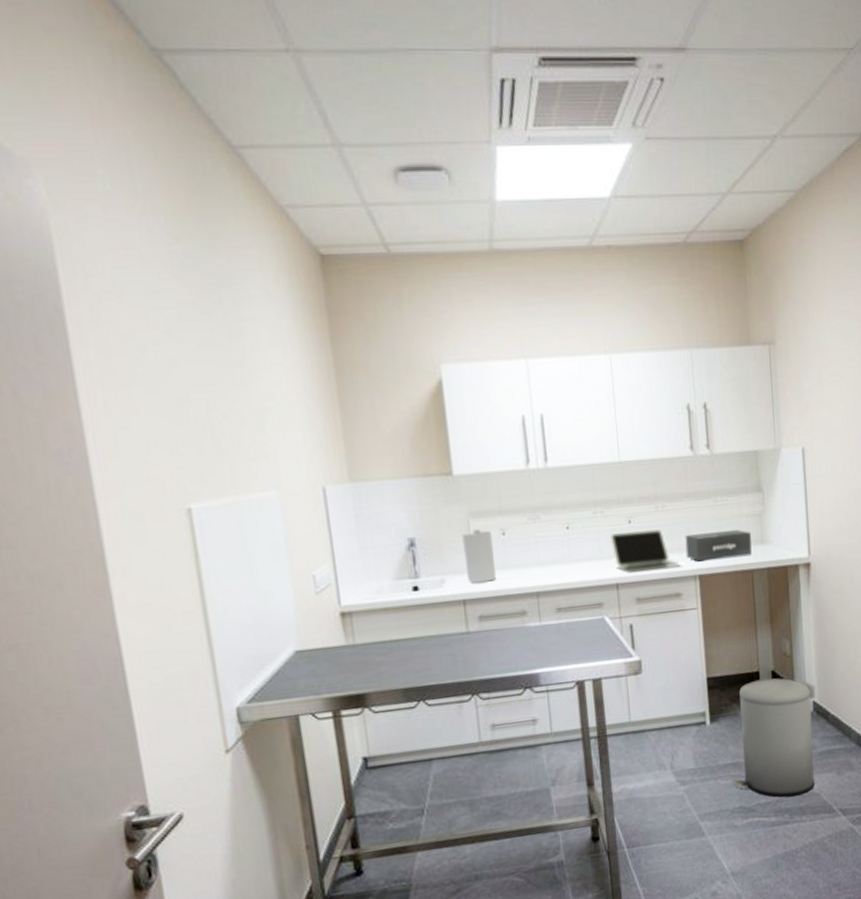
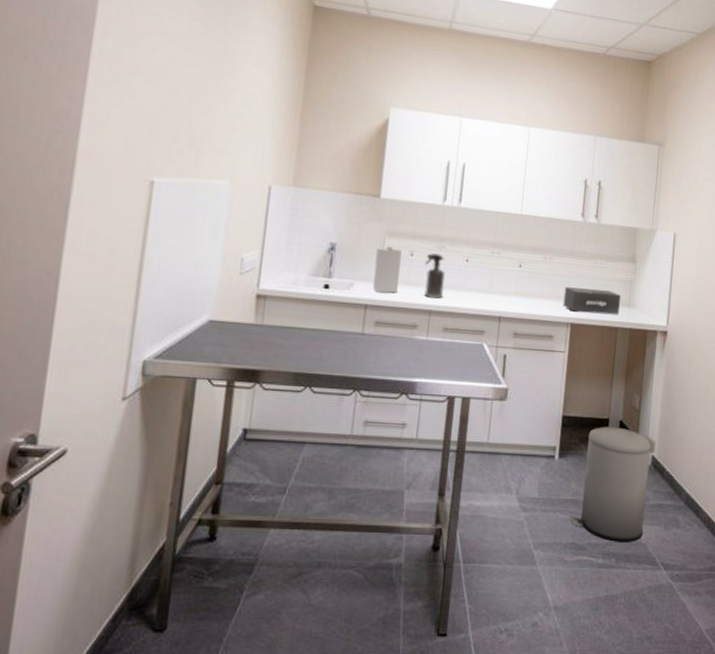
spray bottle: none [520,525,549,580] -> present [424,253,445,300]
laptop: present [609,528,683,575] -> none [500,272,559,314]

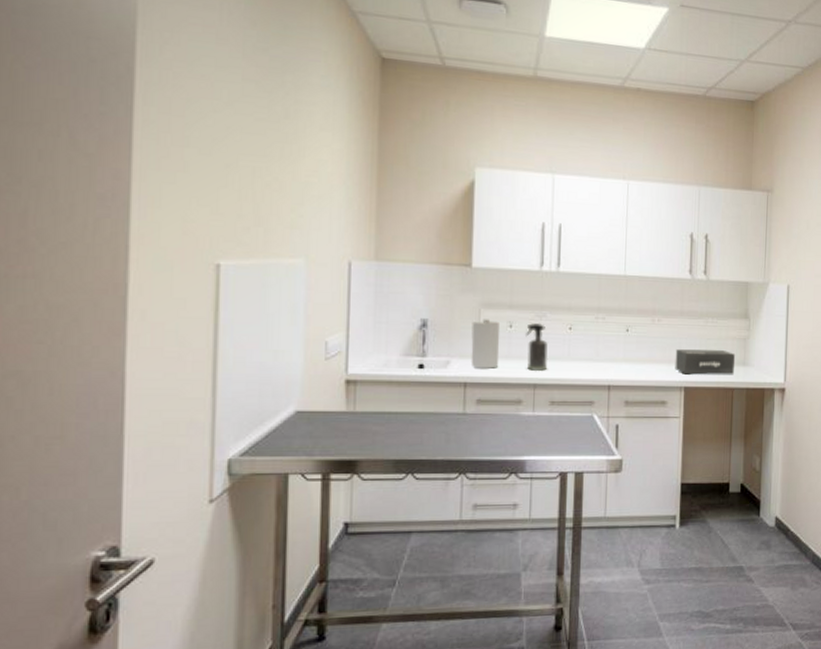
pedal bin: present [569,426,656,542] -> none [694,490,779,607]

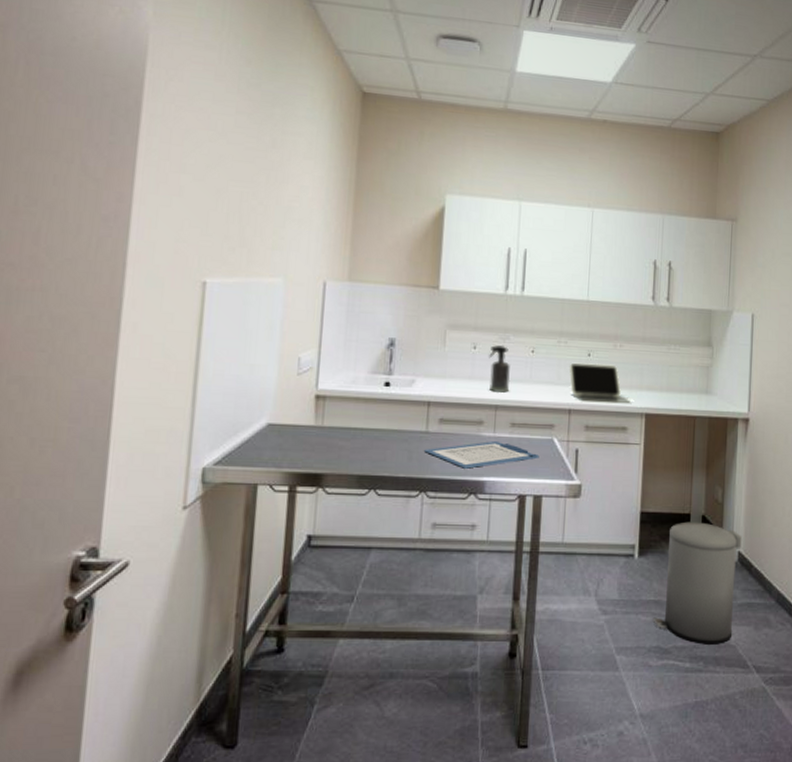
clipboard: none [462,421,580,449] -> present [424,441,540,469]
paper towel holder: present [471,319,501,369] -> none [435,340,465,389]
laptop: none [607,338,671,379] -> present [569,362,632,404]
box: present [675,349,736,375] -> none [636,375,698,403]
pedal bin: none [694,490,779,607] -> present [652,521,742,644]

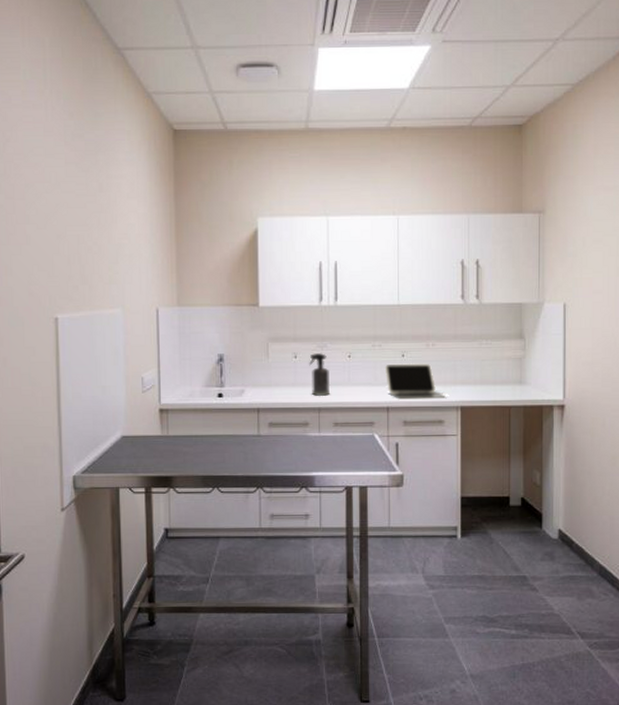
clipboard: present [424,441,540,469] -> none [258,440,362,466]
pedal bin: present [652,521,742,644] -> none [478,504,562,614]

